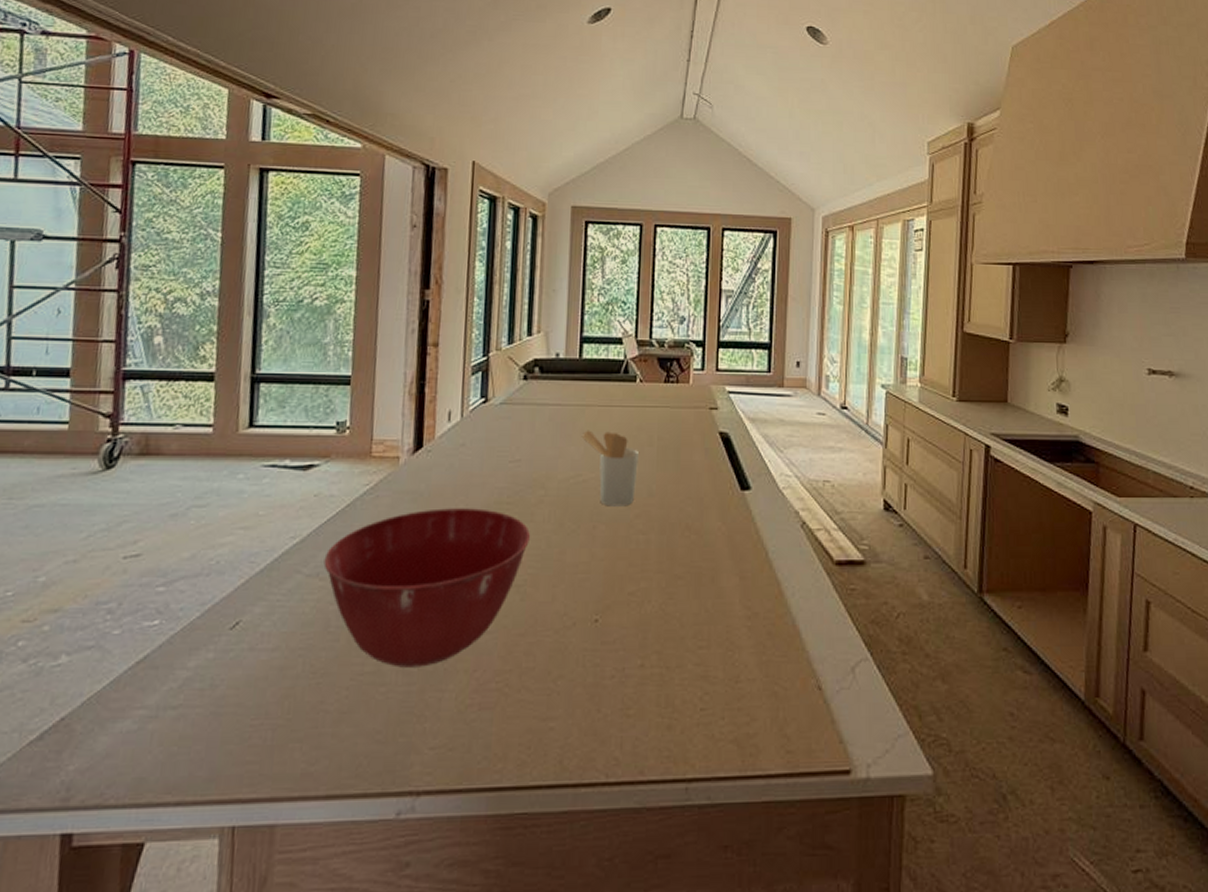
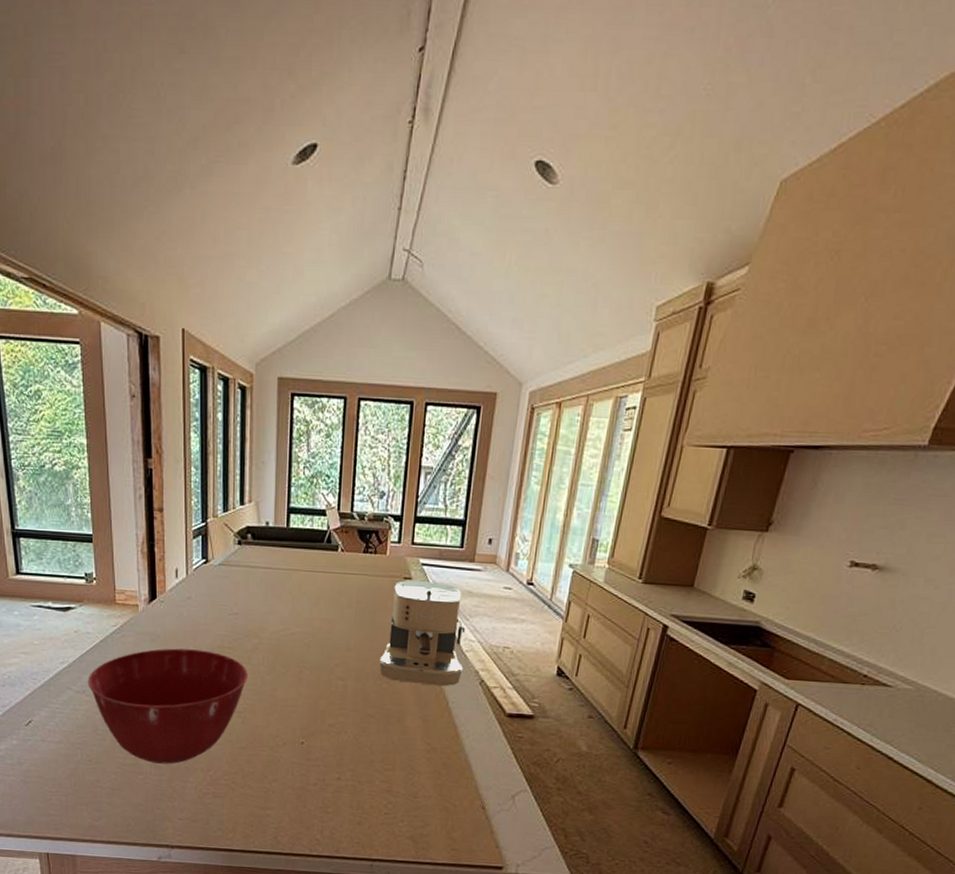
utensil holder: present [581,430,639,507] -> none [289,591,339,657]
coffee maker: none [687,411,782,533] -> present [379,580,466,687]

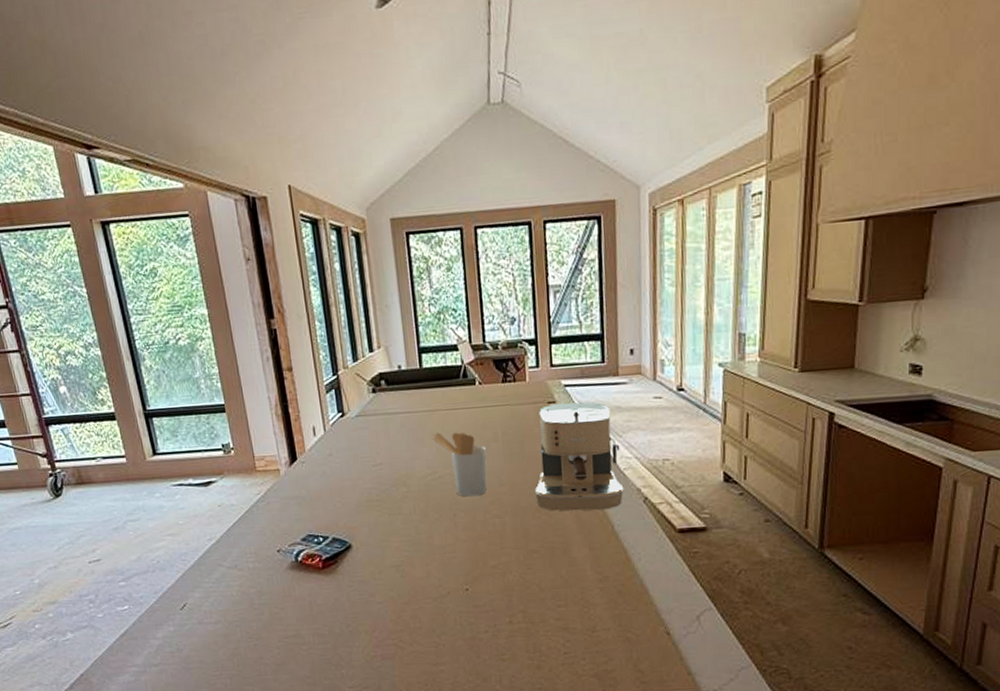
mixing bowl: present [88,648,249,764] -> none [238,506,402,632]
utensil holder: none [289,591,339,657] -> present [432,432,487,497]

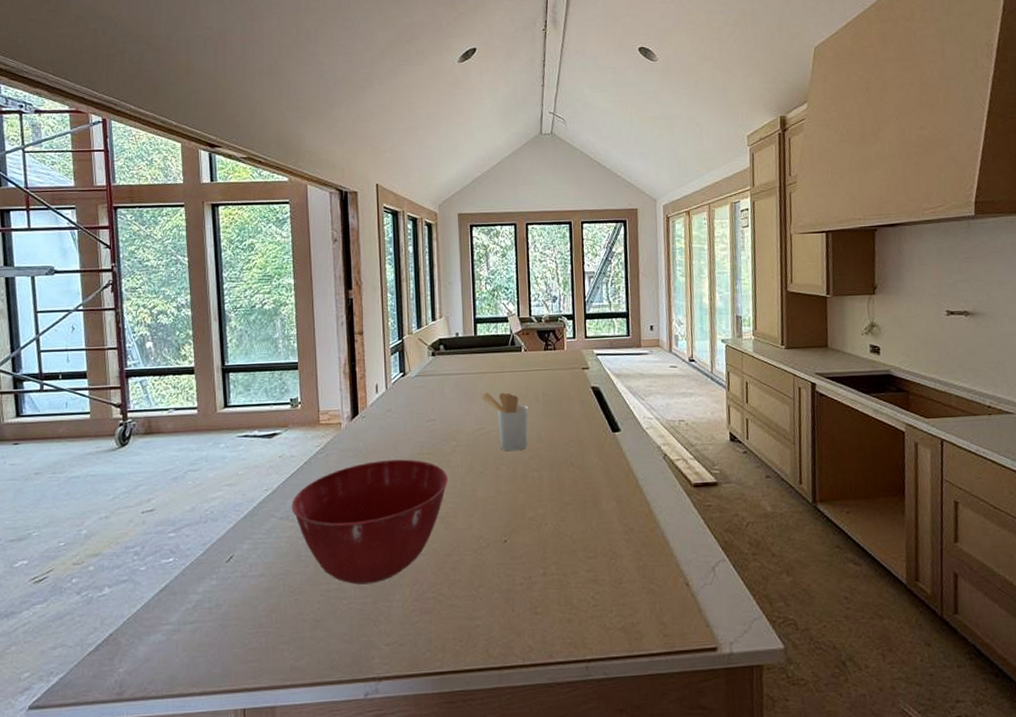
mixing bowl: none [238,506,402,632] -> present [291,459,449,585]
coffee maker: present [535,401,624,512] -> none [570,369,647,466]

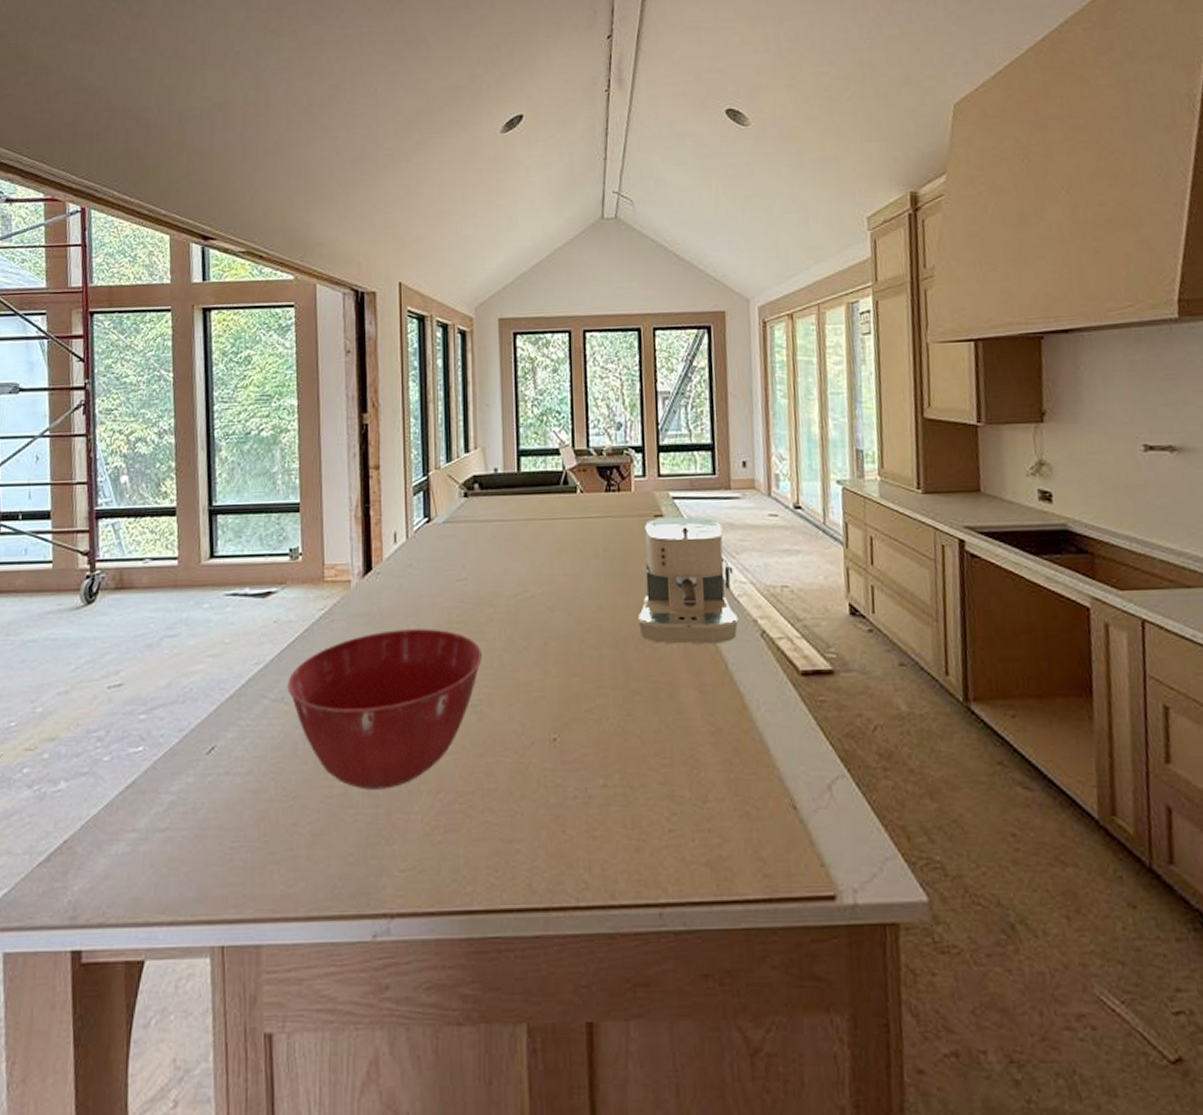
utensil holder: present [481,392,529,452] -> none [525,544,585,622]
coffee maker: none [570,369,647,466] -> present [638,517,739,645]

